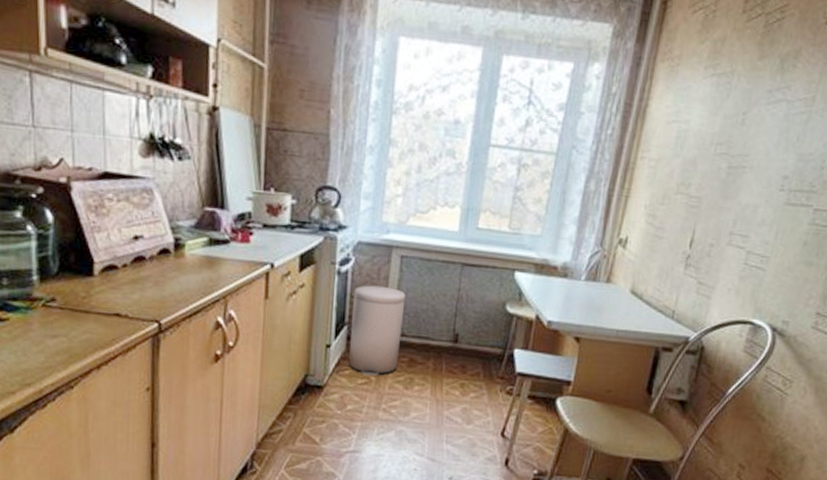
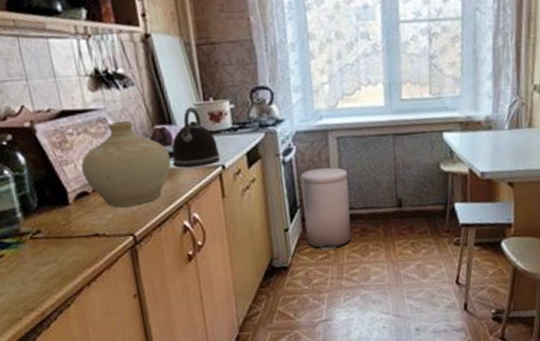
ceramic jug: none [114,195,216,290] -> present [81,120,171,207]
kettle: none [217,193,271,261] -> present [172,106,221,168]

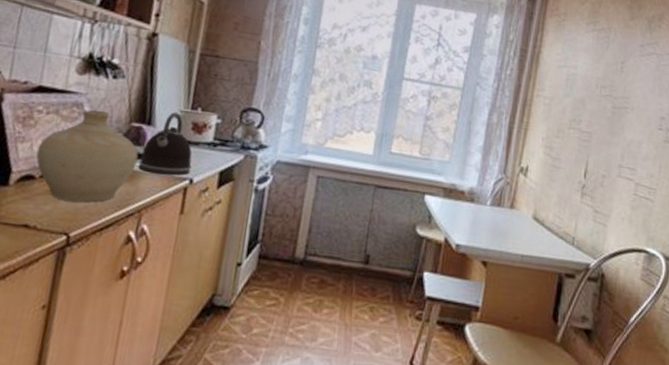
pedal bin: present [300,167,352,251] -> none [257,203,320,299]

